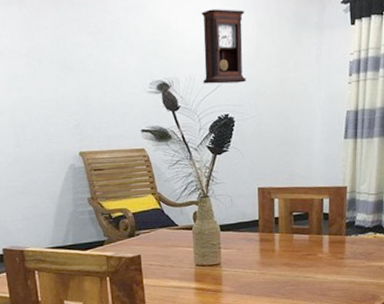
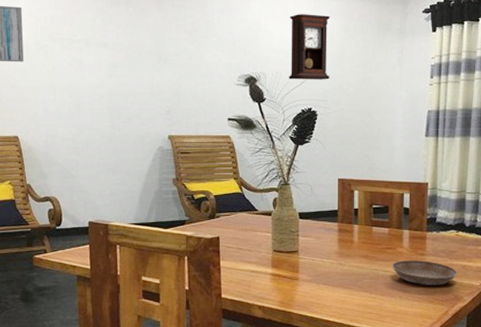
saucer: none [312,264,375,288] -> present [391,260,458,285]

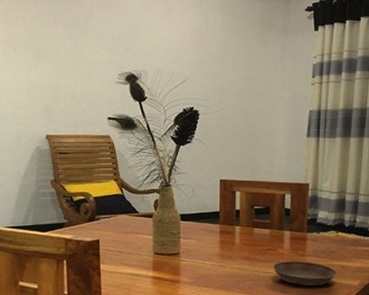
pendulum clock: present [288,14,331,80] -> none [170,10,213,79]

